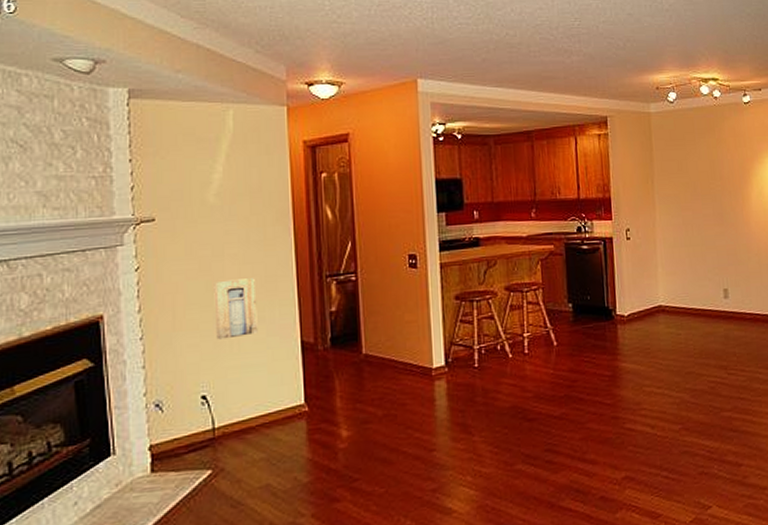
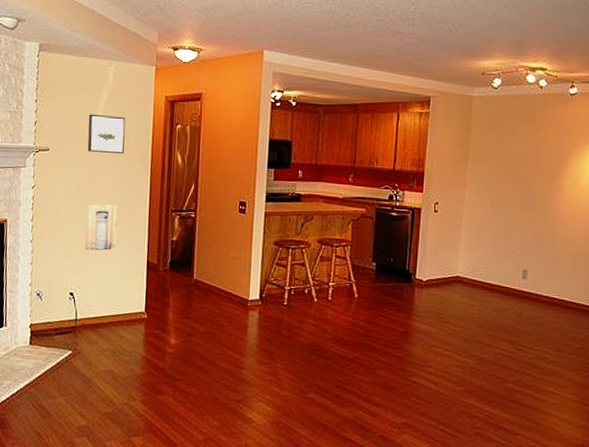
wall art: none [205,169,258,217] -> present [87,114,126,153]

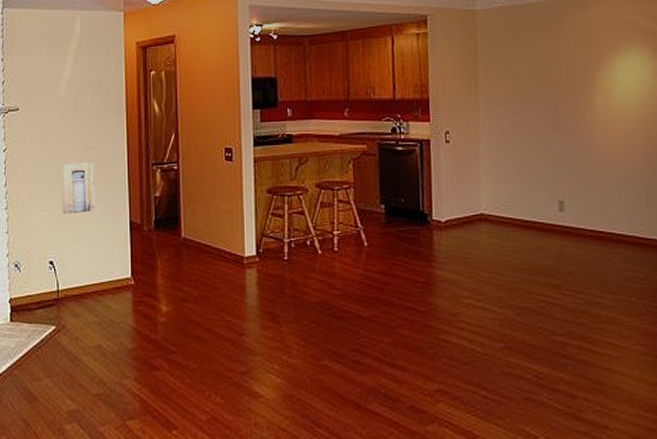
wall art: present [87,114,126,153] -> none [57,67,98,108]

